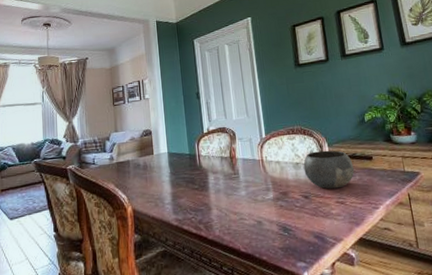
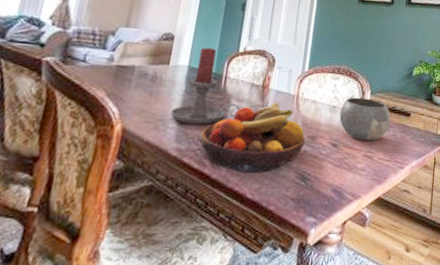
candle holder: none [164,134,217,199] -> present [170,47,241,125]
fruit bowl: none [191,168,279,231] -> present [199,102,306,172]

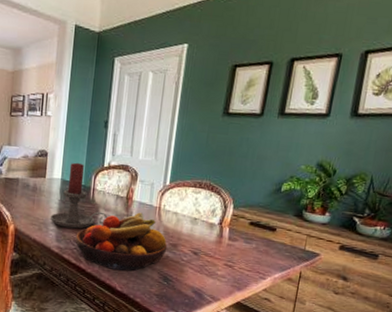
bowl: present [339,97,391,141] -> none [200,210,254,252]

